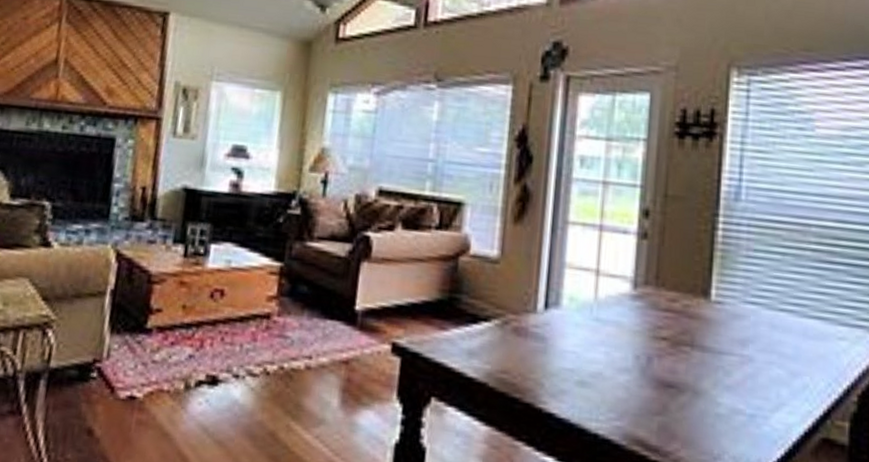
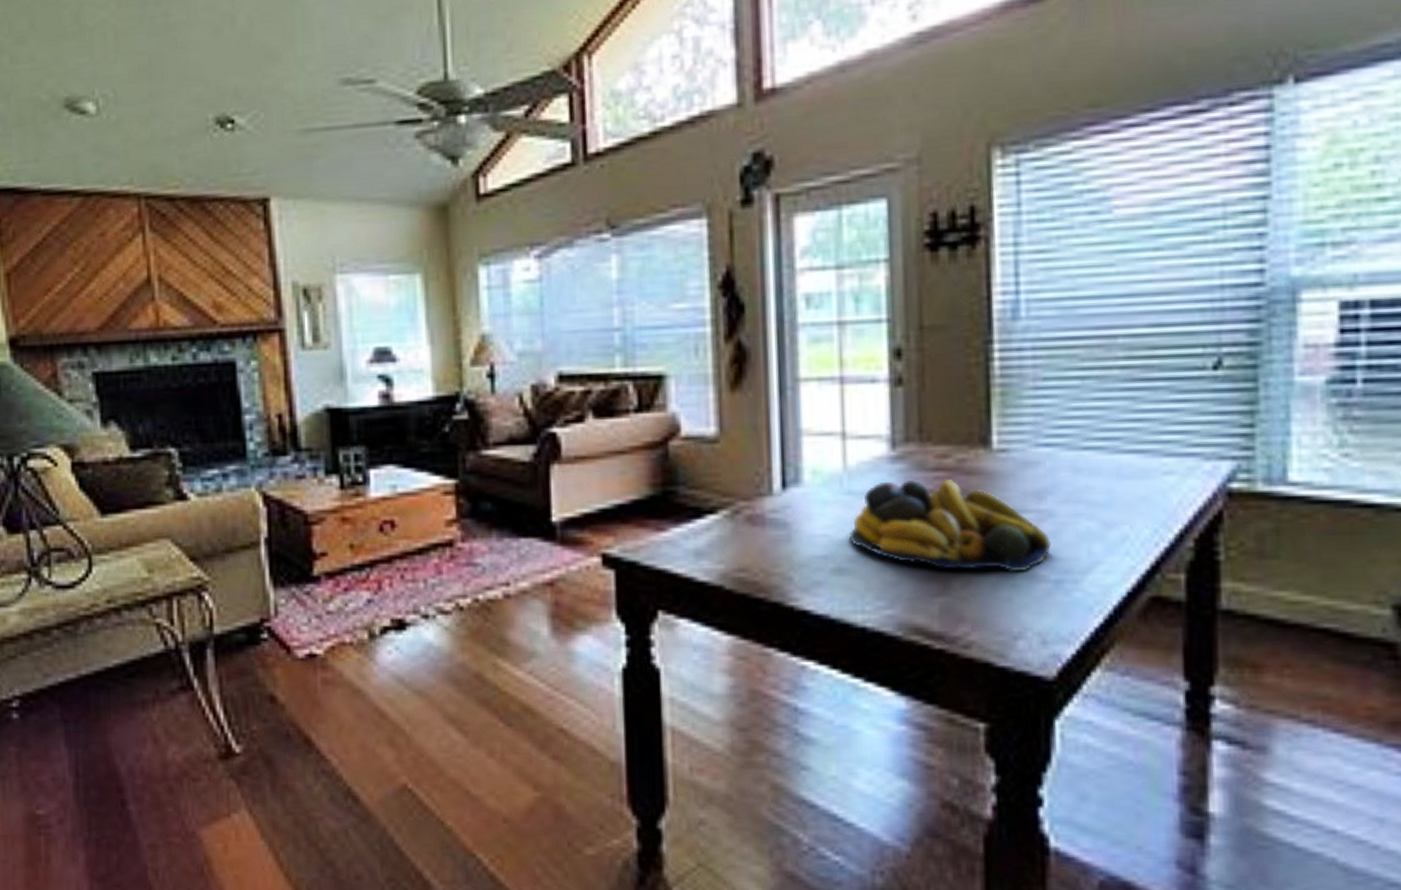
fruit bowl: none [592,314,749,404] -> present [848,480,1051,573]

